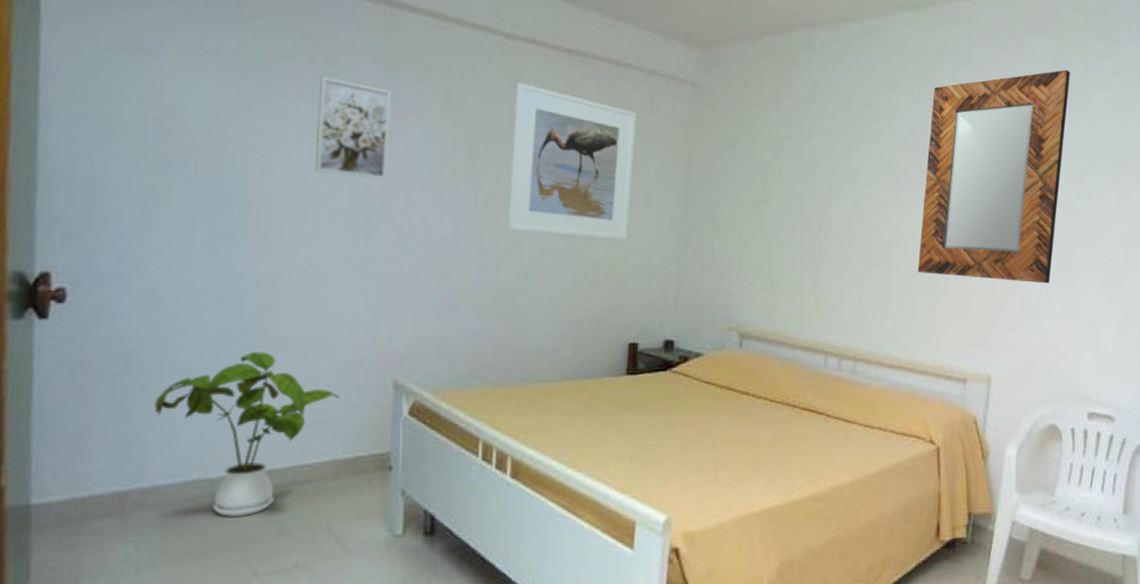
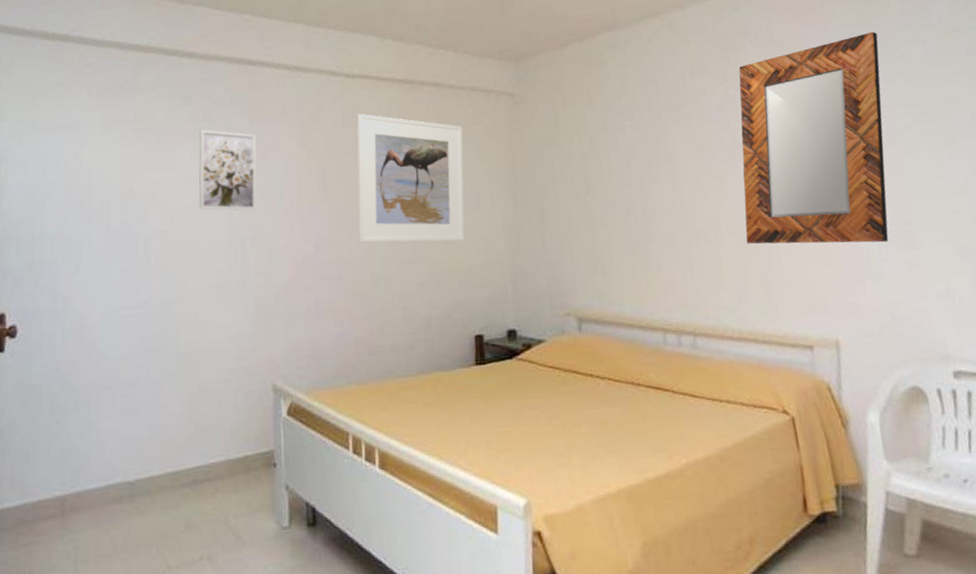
house plant: present [154,352,340,517] -> none [84,367,230,515]

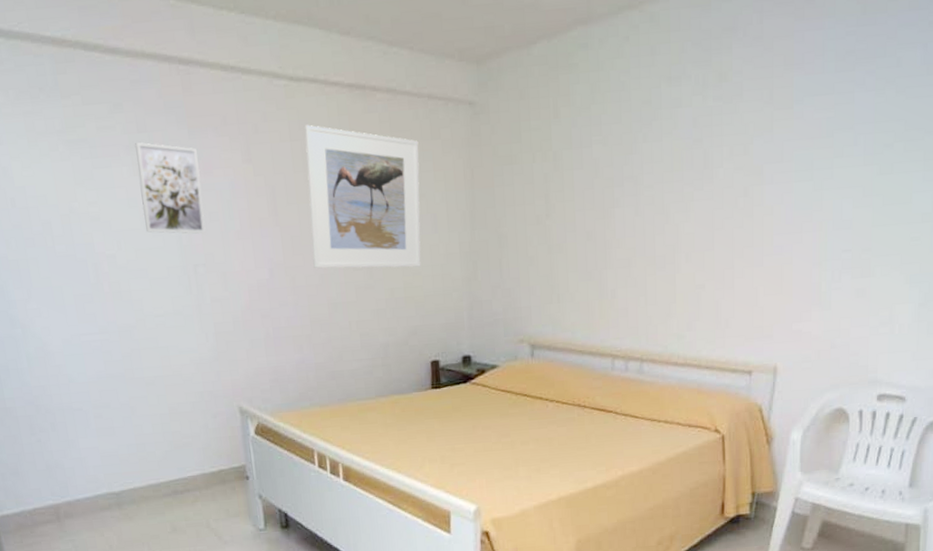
home mirror: present [739,31,889,244] -> none [702,30,878,272]

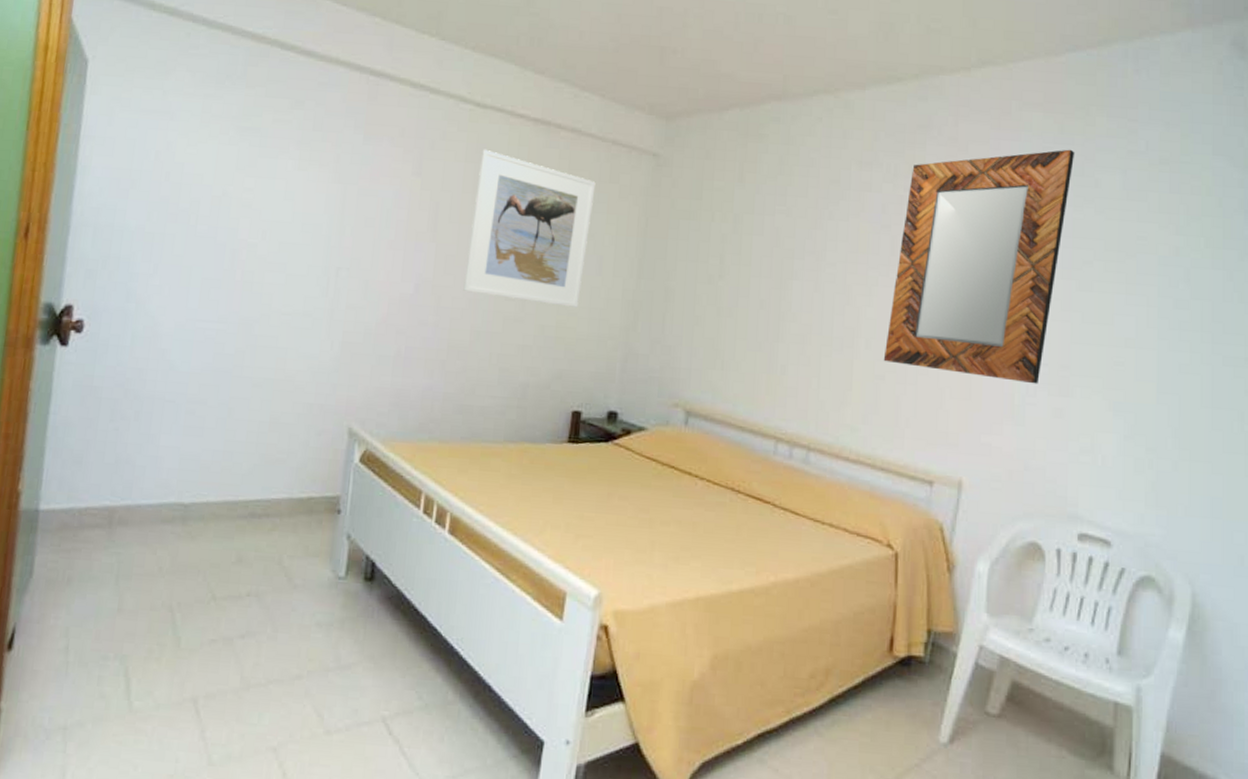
wall art: present [134,142,206,234] -> none [296,139,369,237]
home mirror: none [702,30,878,272] -> present [883,149,1075,384]

